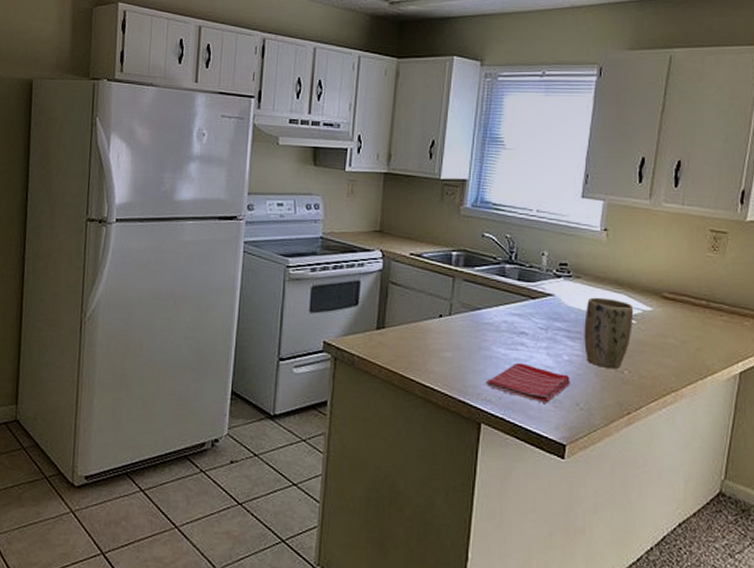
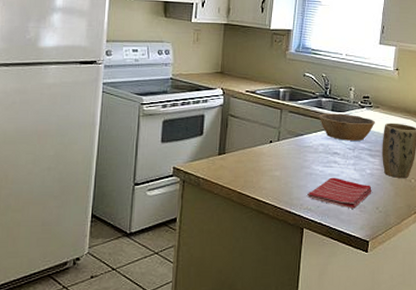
bowl: none [501,283,575,319] -> present [318,113,375,141]

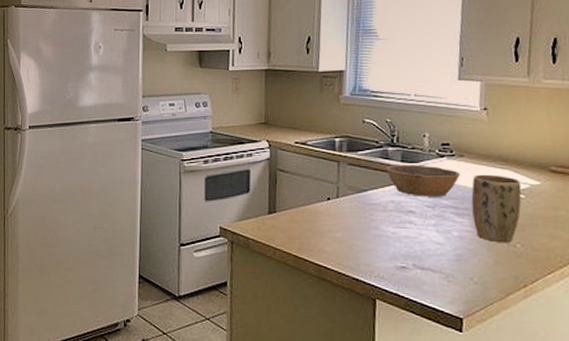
dish towel: present [307,177,372,209] -> none [378,240,462,278]

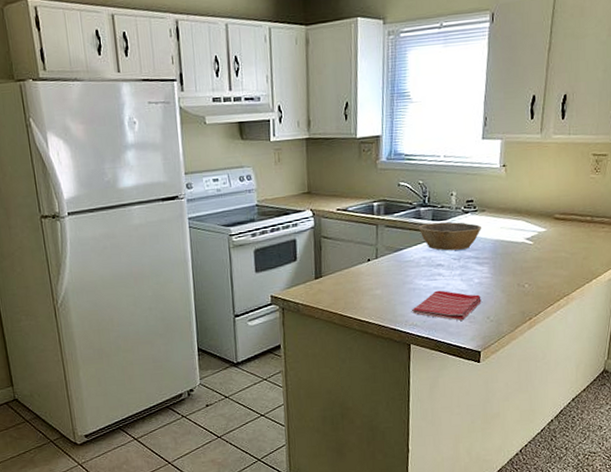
dish towel: none [378,240,462,278] -> present [412,290,482,321]
plant pot: present [471,174,522,242] -> none [490,225,531,285]

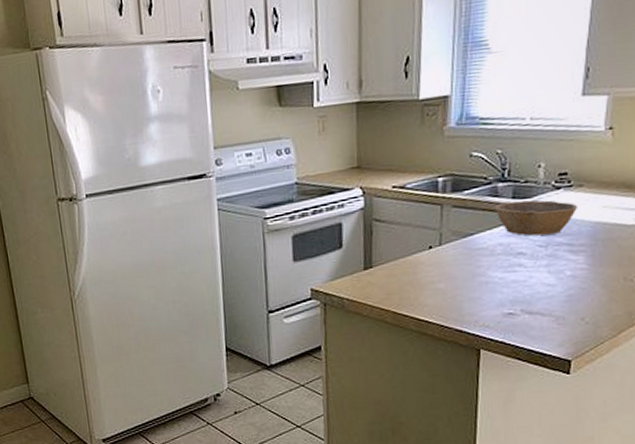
dish towel: present [412,290,482,321] -> none [483,284,574,322]

